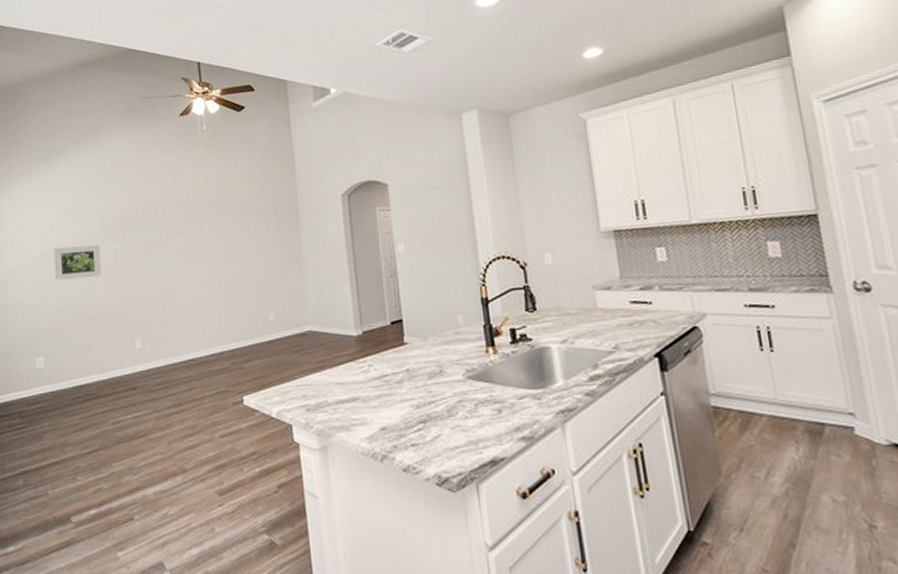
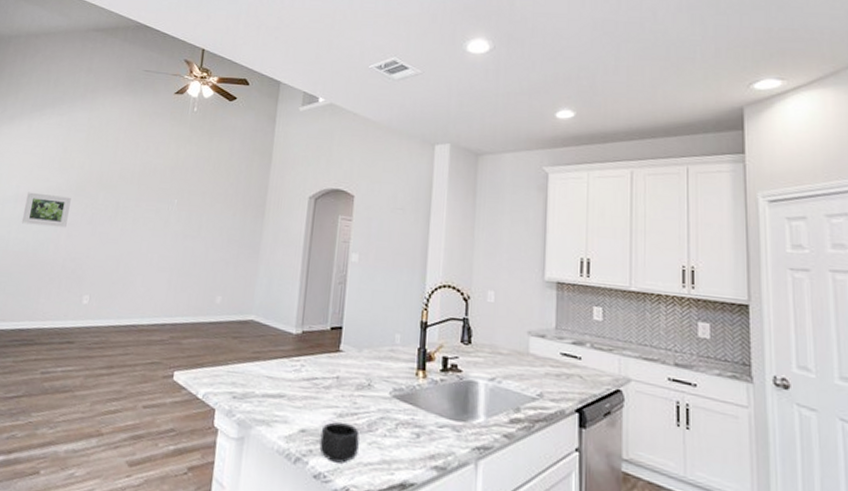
mug: none [401,413,443,453] -> present [319,422,359,464]

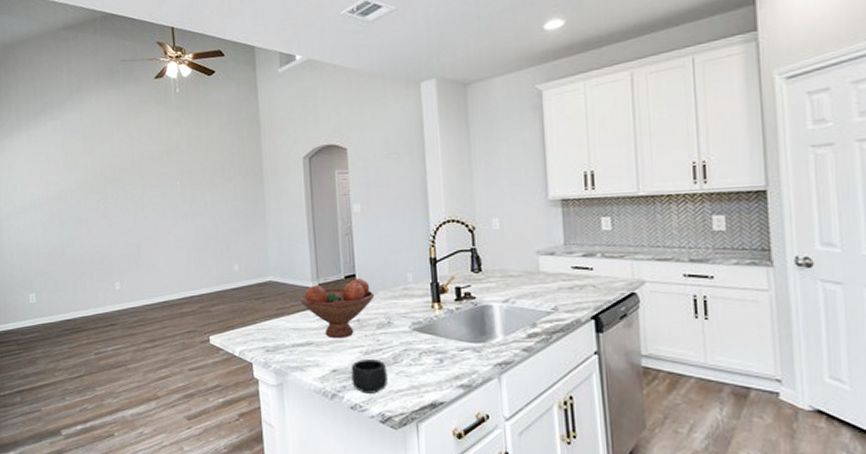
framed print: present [22,192,71,228] -> none [43,196,85,227]
fruit bowl: none [279,330,359,396] -> present [299,277,375,339]

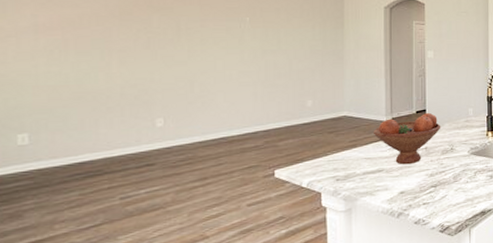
mug: present [351,359,388,394] -> none [417,180,448,209]

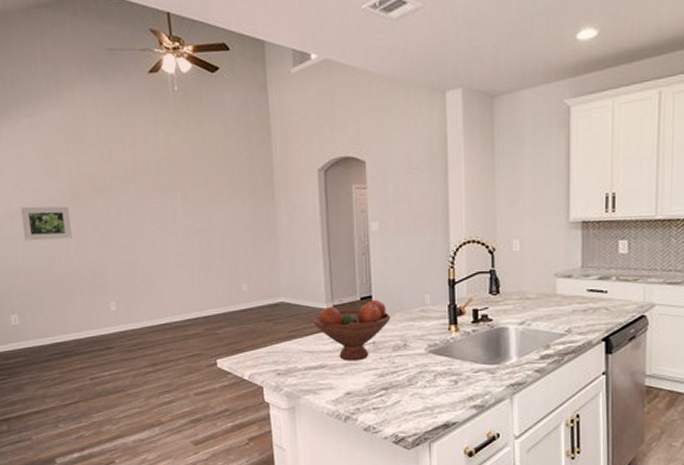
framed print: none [51,20,116,56] -> present [21,206,72,241]

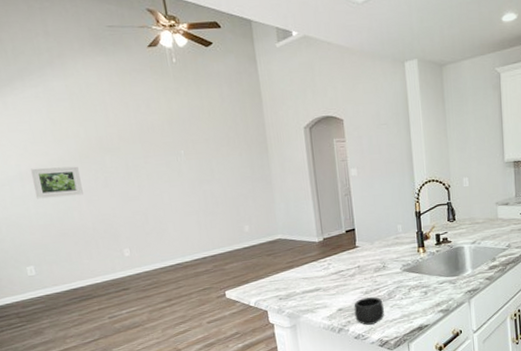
fruit bowl: present [312,299,391,361] -> none [307,231,372,284]
mug: none [365,382,402,415] -> present [354,297,384,325]

